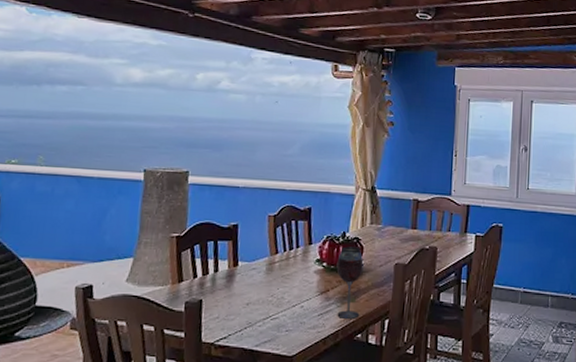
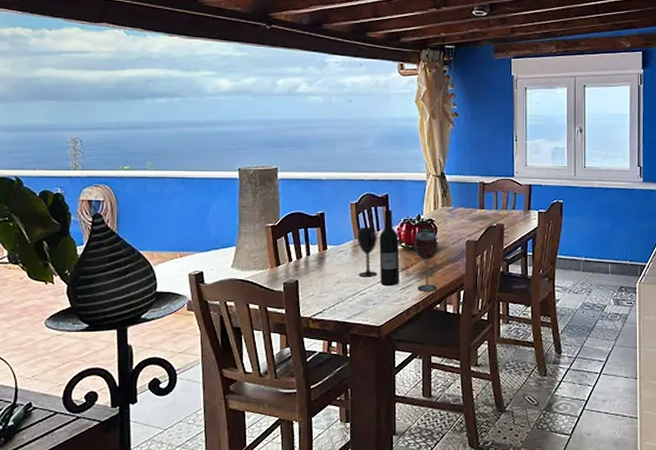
wine glass: none [271,242,296,300] -> present [357,226,378,277]
wine bottle: none [295,224,320,310] -> present [379,209,400,286]

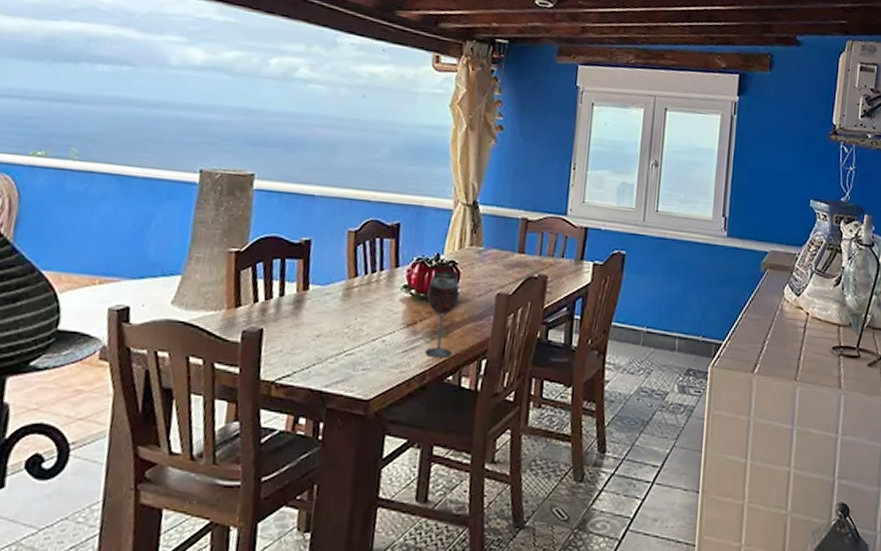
wine glass: present [357,226,378,277] -> none [347,263,379,332]
wine bottle: present [379,209,400,286] -> none [375,243,408,346]

